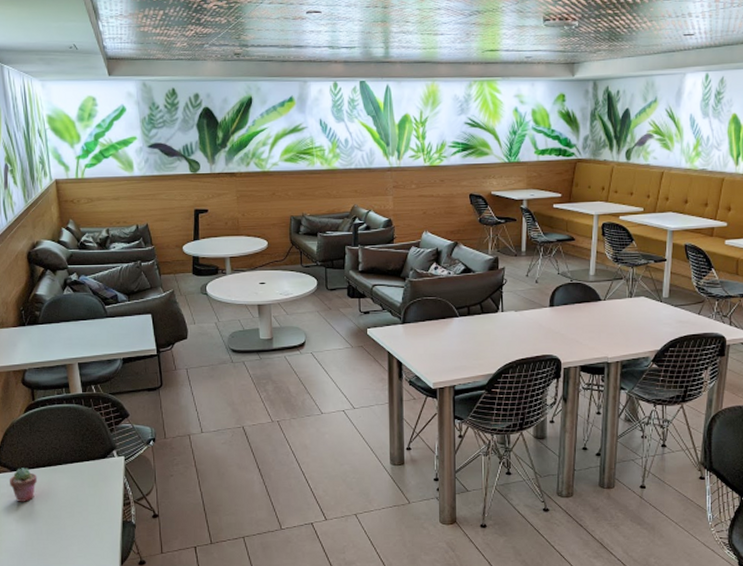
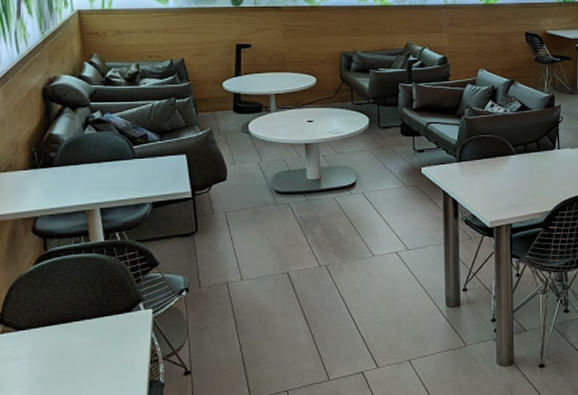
potted succulent: present [10,468,38,502] -> none [15,326,49,365]

